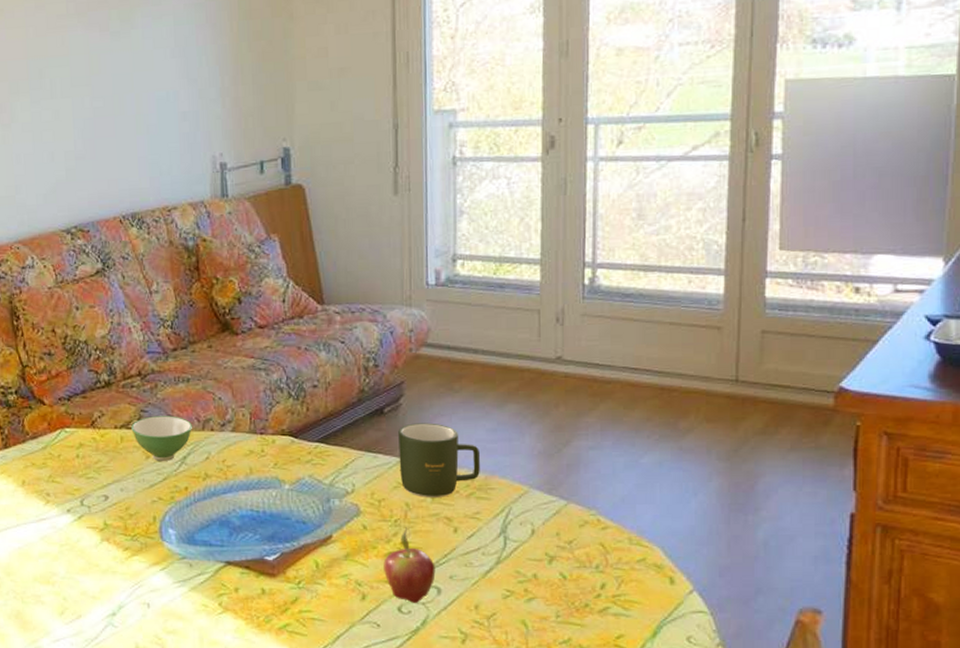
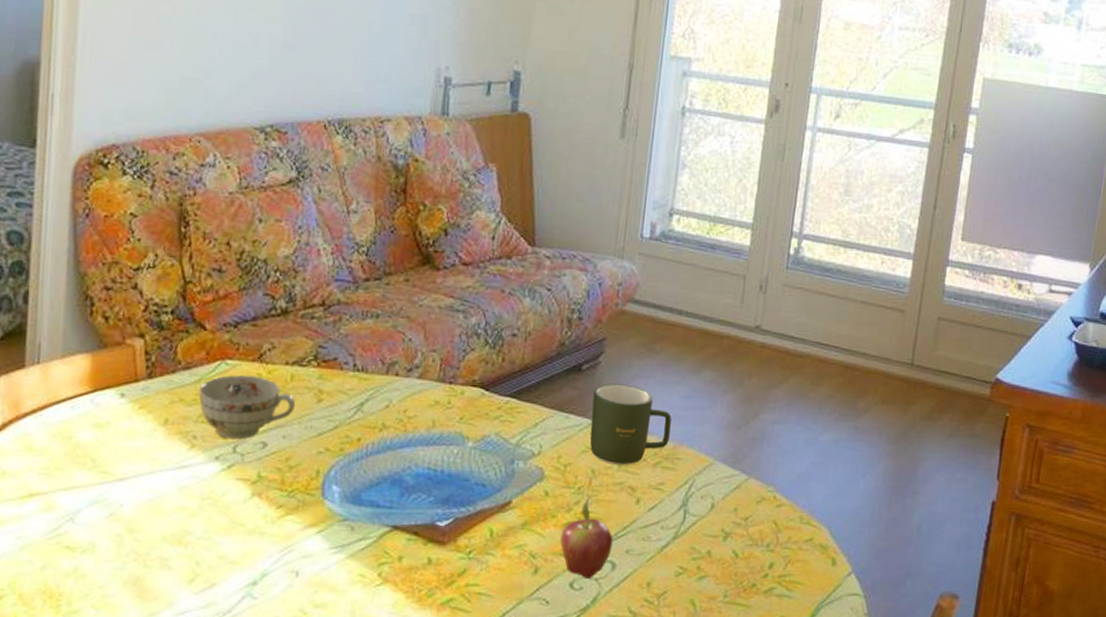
teacup: none [46,440,128,495] -> present [198,375,296,440]
bowl: present [131,416,193,461] -> none [305,353,376,407]

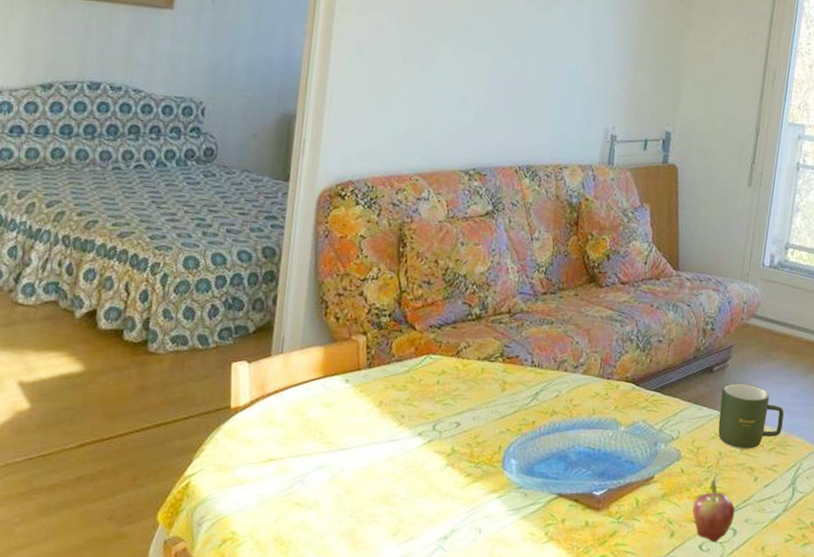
teacup: present [198,375,296,440] -> none [407,367,485,420]

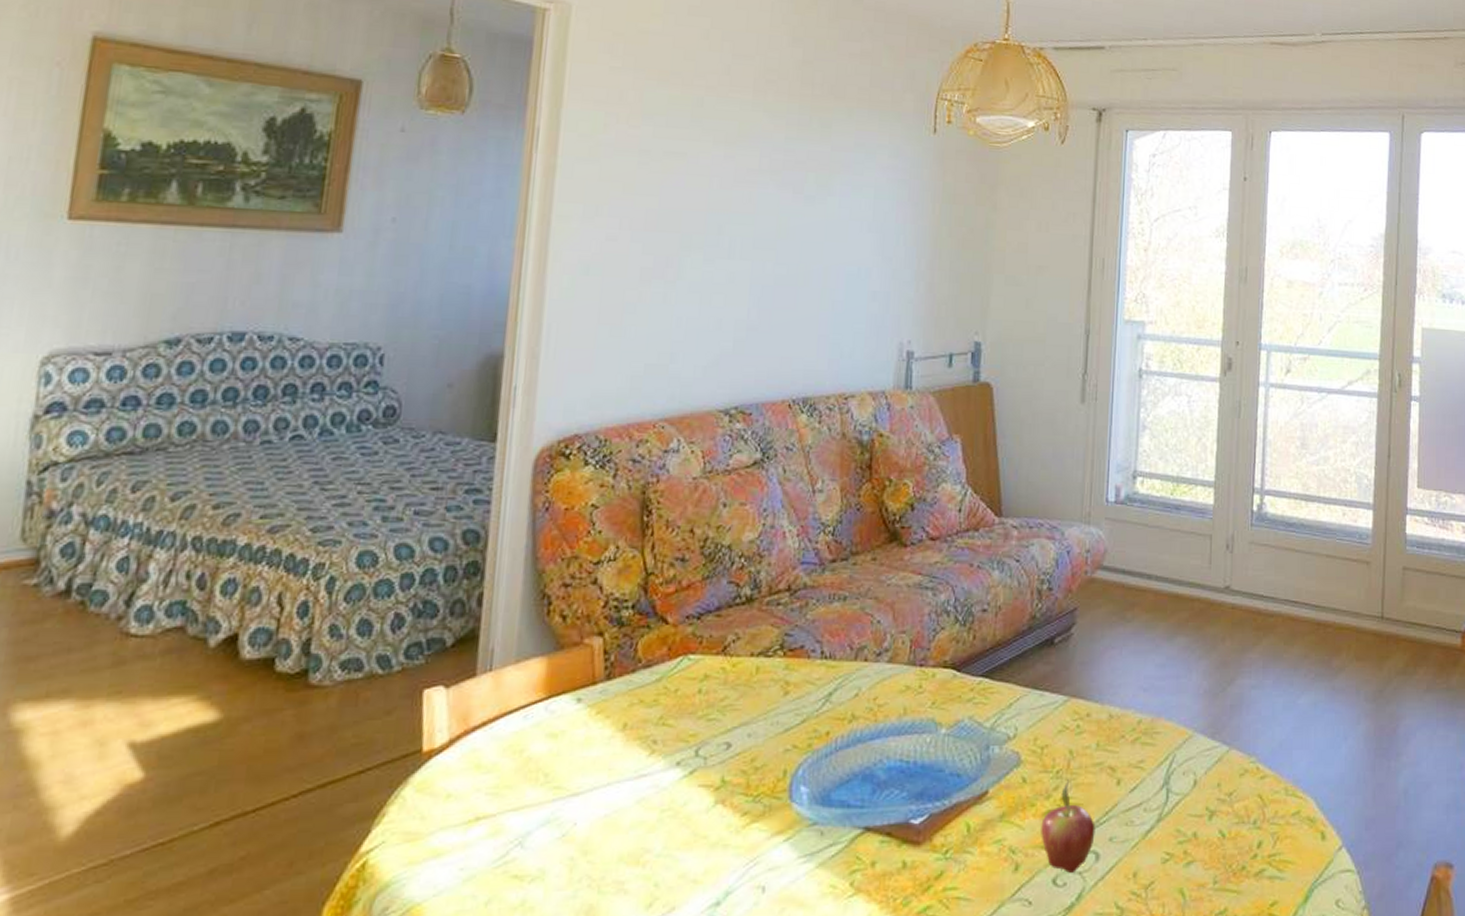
mug: present [718,382,784,450] -> none [1065,656,1147,745]

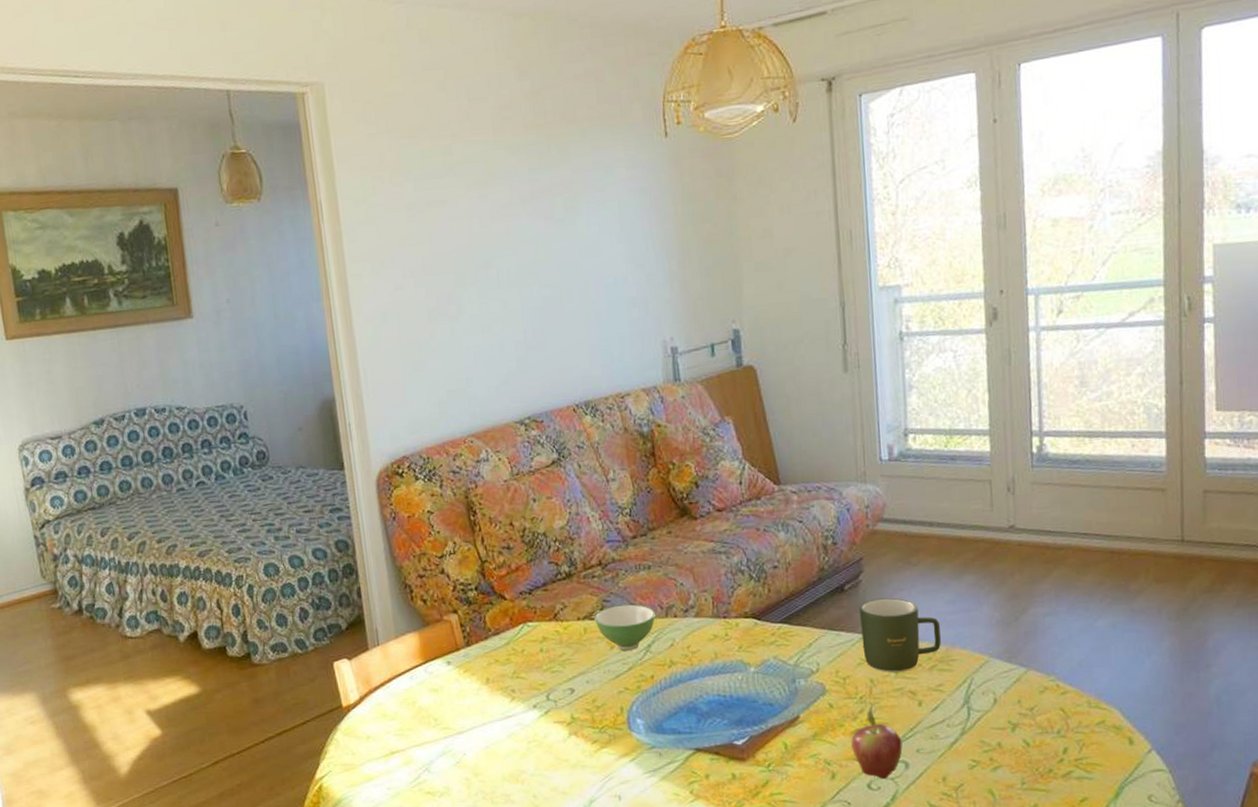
bowl: none [771,641,845,698] -> present [594,604,656,651]
mug: none [1065,656,1147,745] -> present [859,597,941,673]

